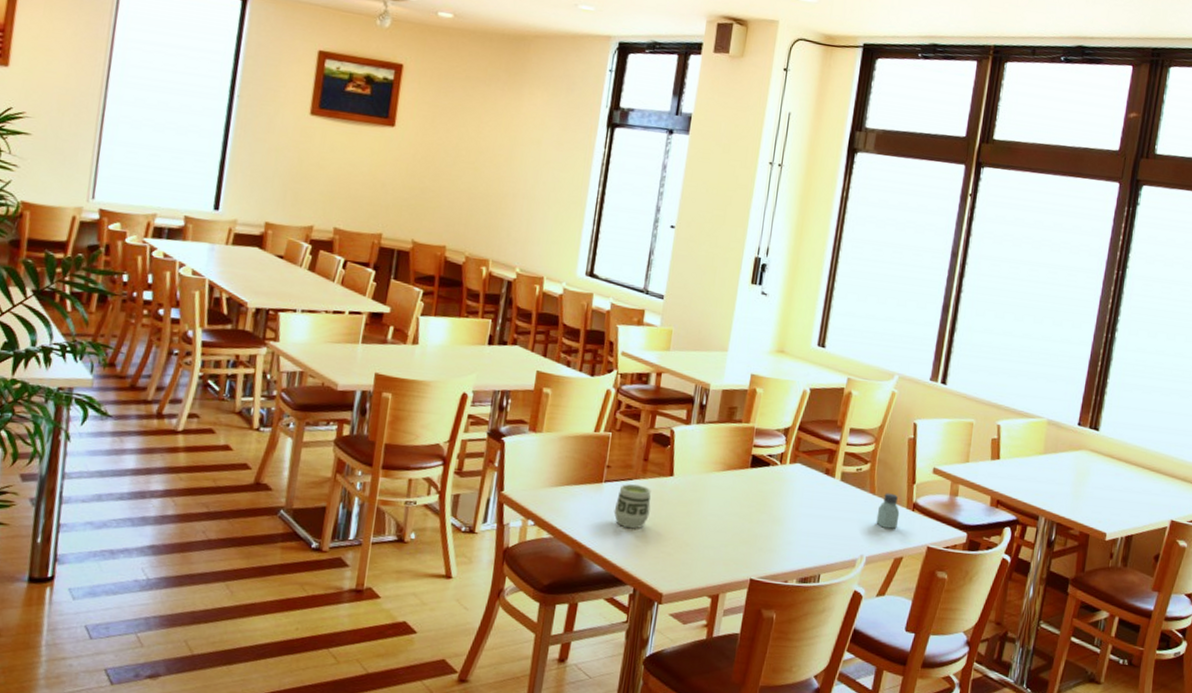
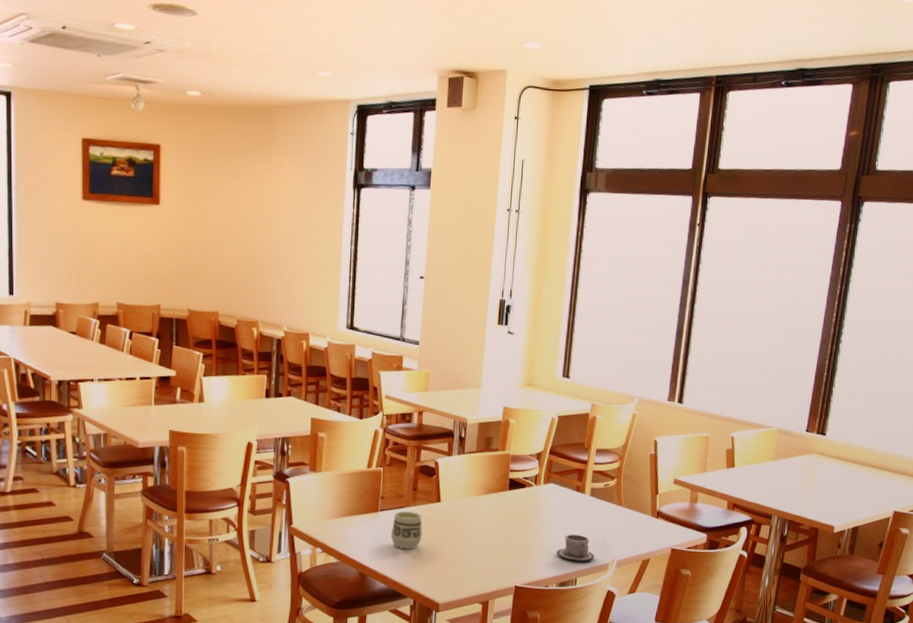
cup: none [799,523,842,556] -> present [556,535,595,561]
saltshaker: present [876,493,900,529] -> none [624,504,645,535]

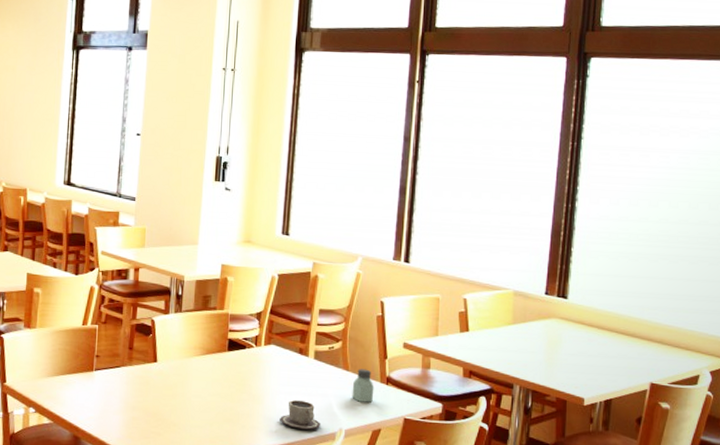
cup: present [390,511,423,550] -> none [105,371,138,412]
saltshaker: none [624,504,645,535] -> present [352,368,374,403]

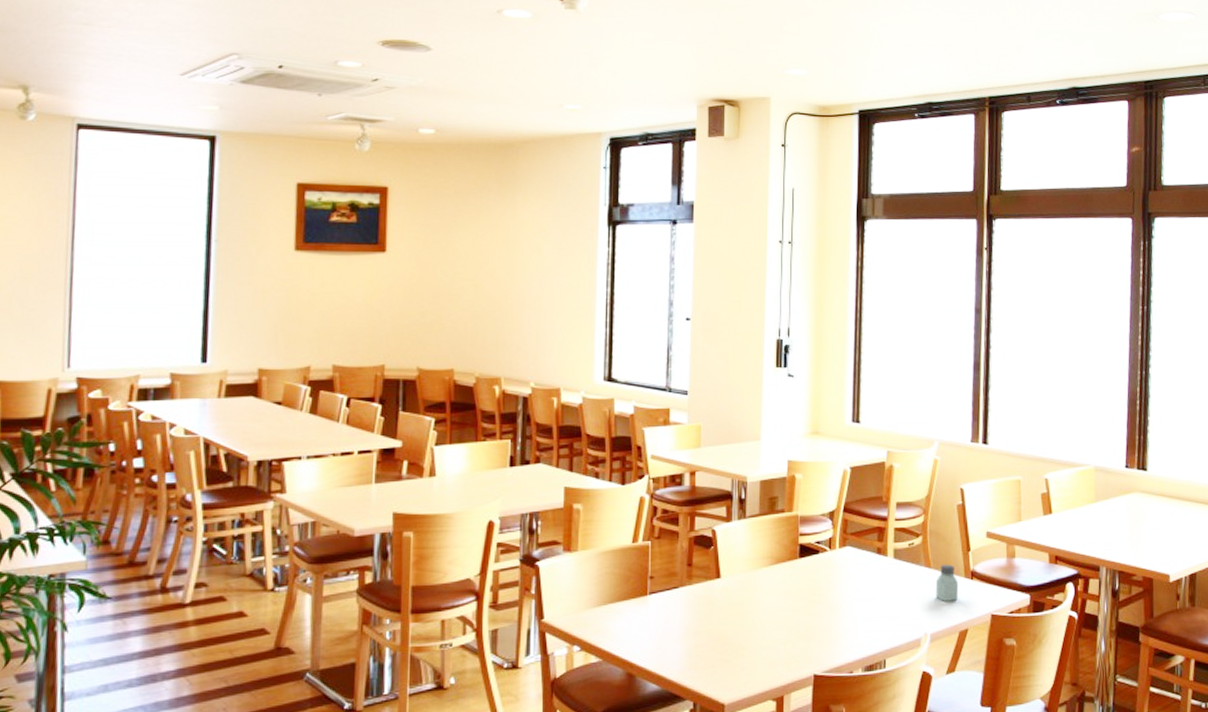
cup: present [280,400,321,430] -> none [860,606,905,639]

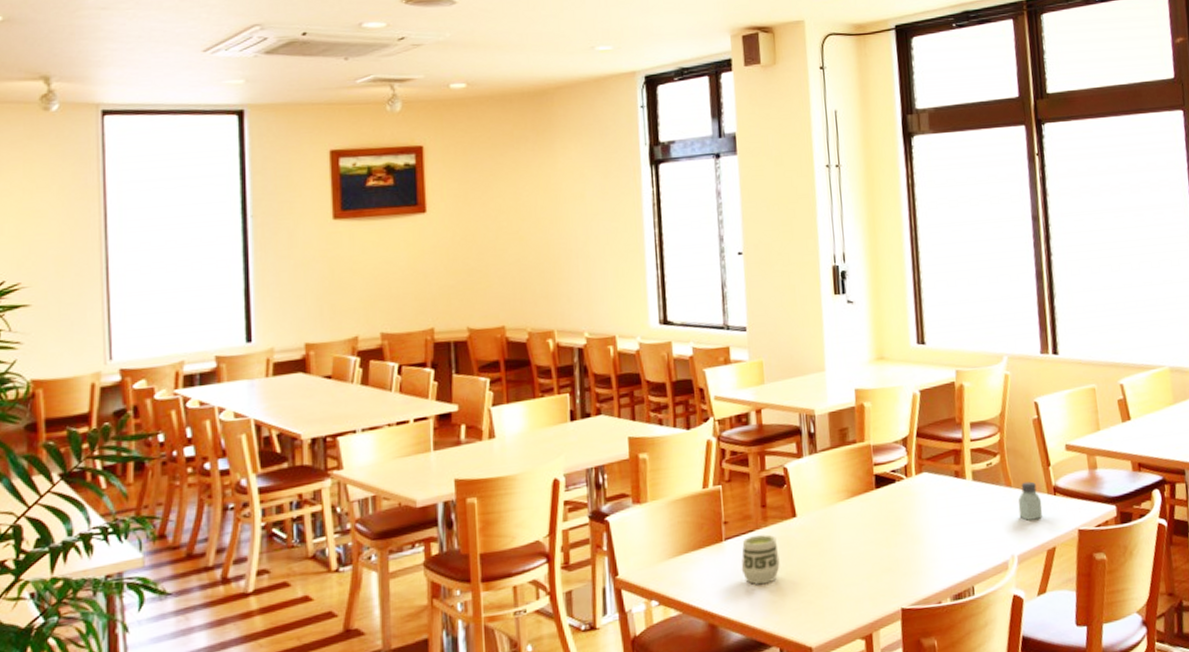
cup: none [663,592,700,640] -> present [741,534,780,585]

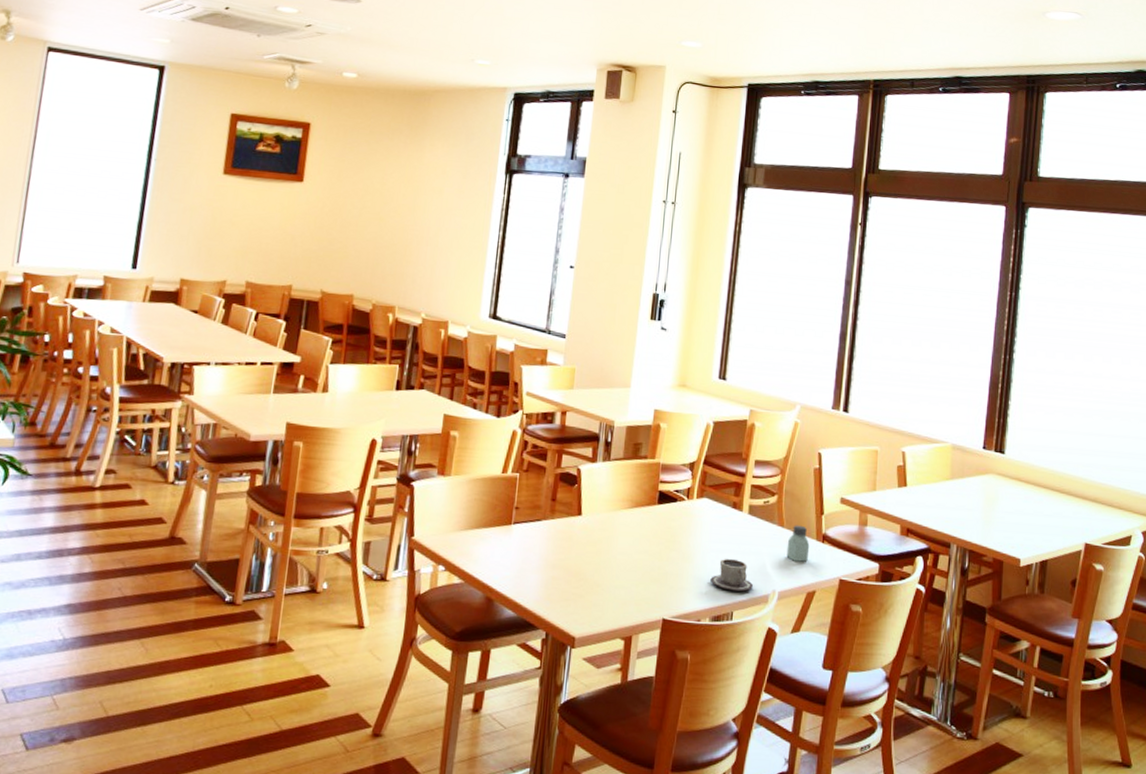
cup: present [741,534,780,585] -> none [523,525,560,571]
cup: none [944,530,991,565] -> present [710,559,754,592]

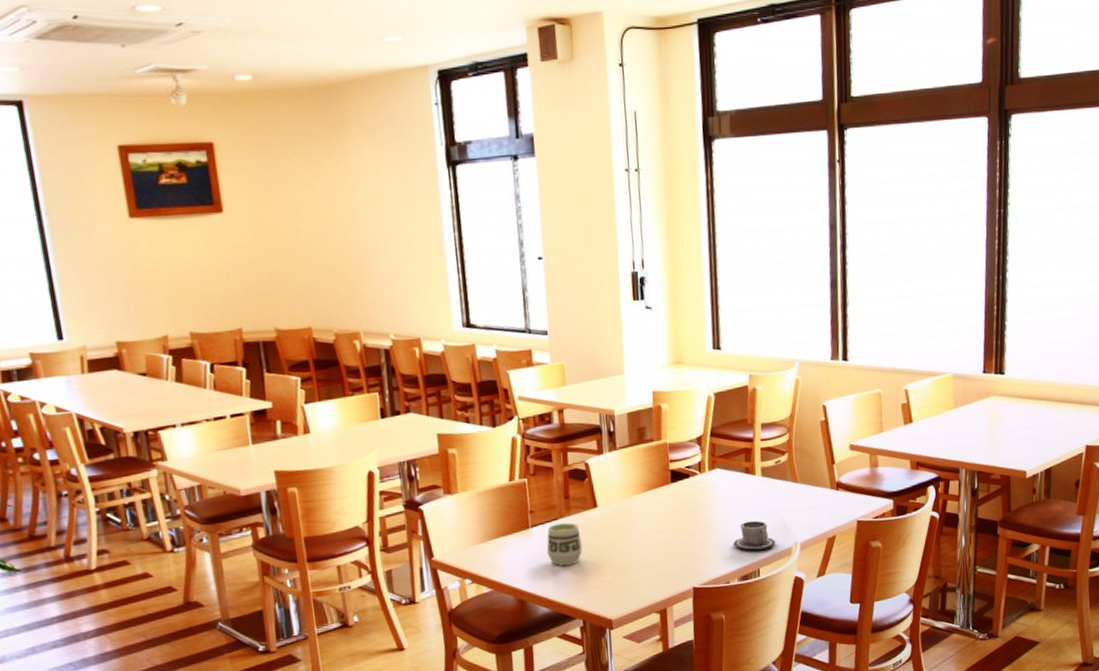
cup: none [523,525,560,571] -> present [547,522,583,567]
saltshaker: present [786,525,810,562] -> none [803,477,825,512]

